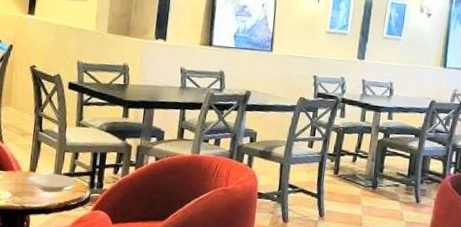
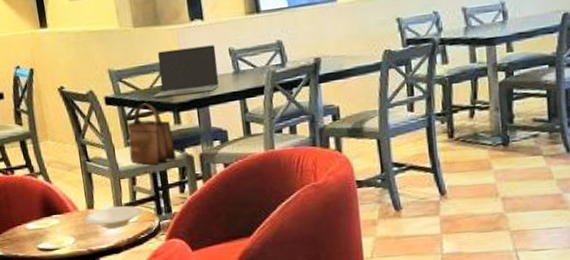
handbag: none [78,94,120,148] -> present [126,102,177,166]
laptop: none [110,56,171,98] -> present [153,45,219,98]

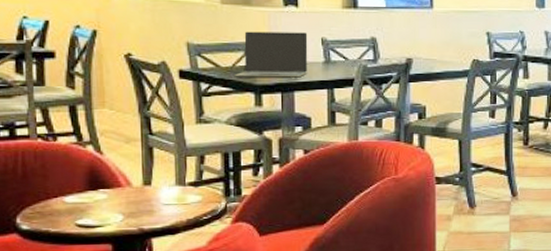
saucer: present [83,206,143,229] -> none [137,185,208,208]
handbag: present [126,102,177,166] -> none [200,81,253,146]

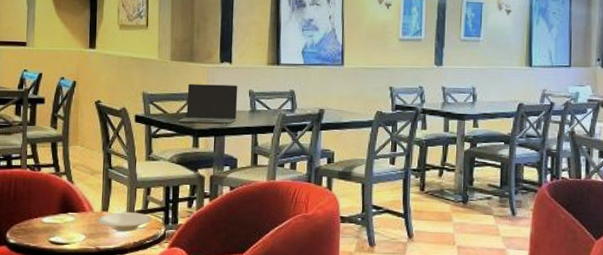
saucer: none [137,185,208,208] -> present [97,212,152,232]

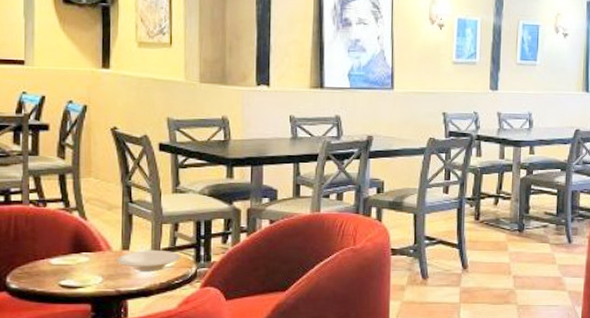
laptop: present [178,84,238,124] -> none [210,108,277,152]

